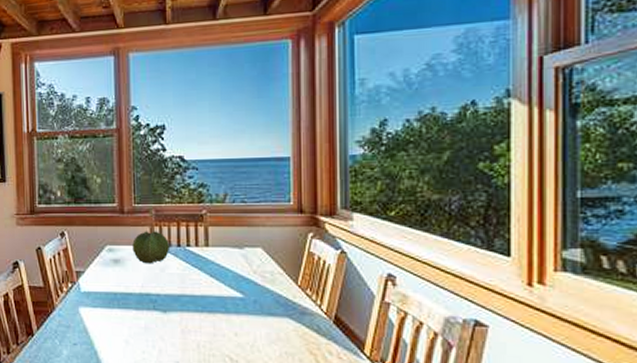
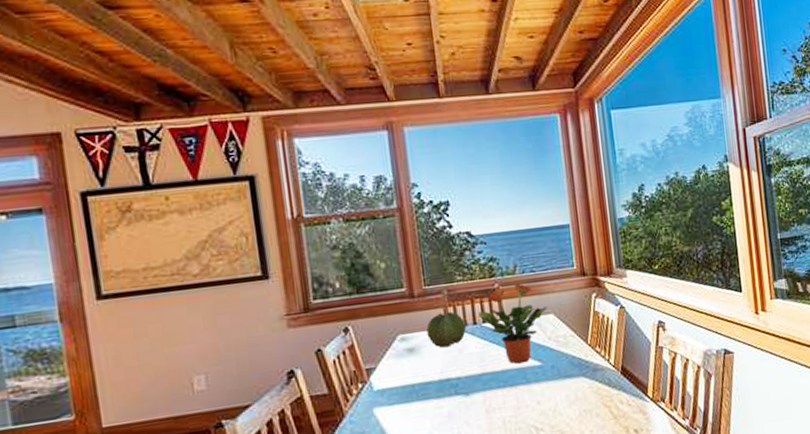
potted plant: none [183,212,257,292] -> present [478,283,548,364]

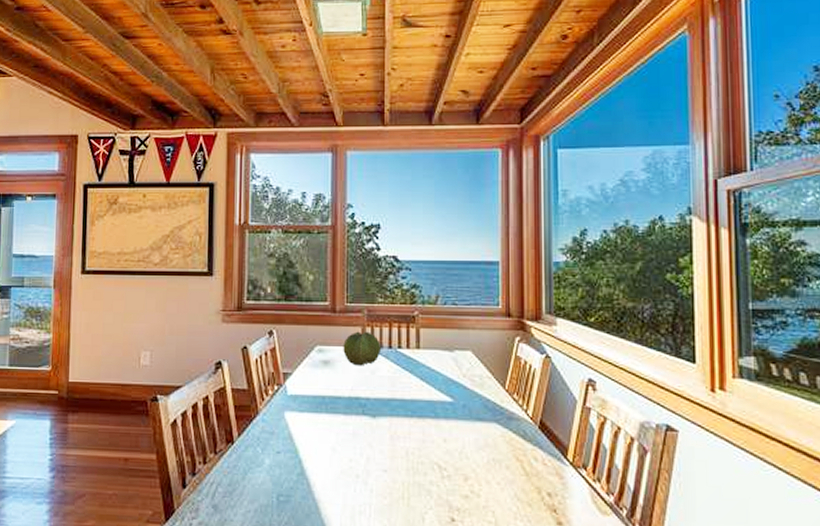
potted plant: present [478,283,548,364] -> none [395,314,467,396]

